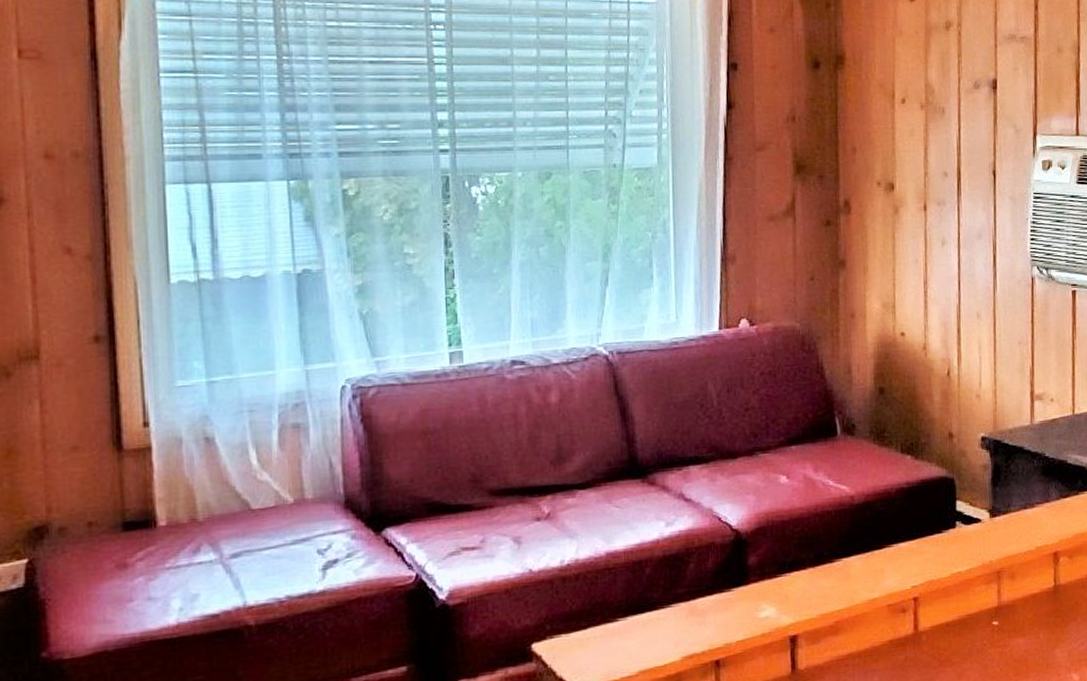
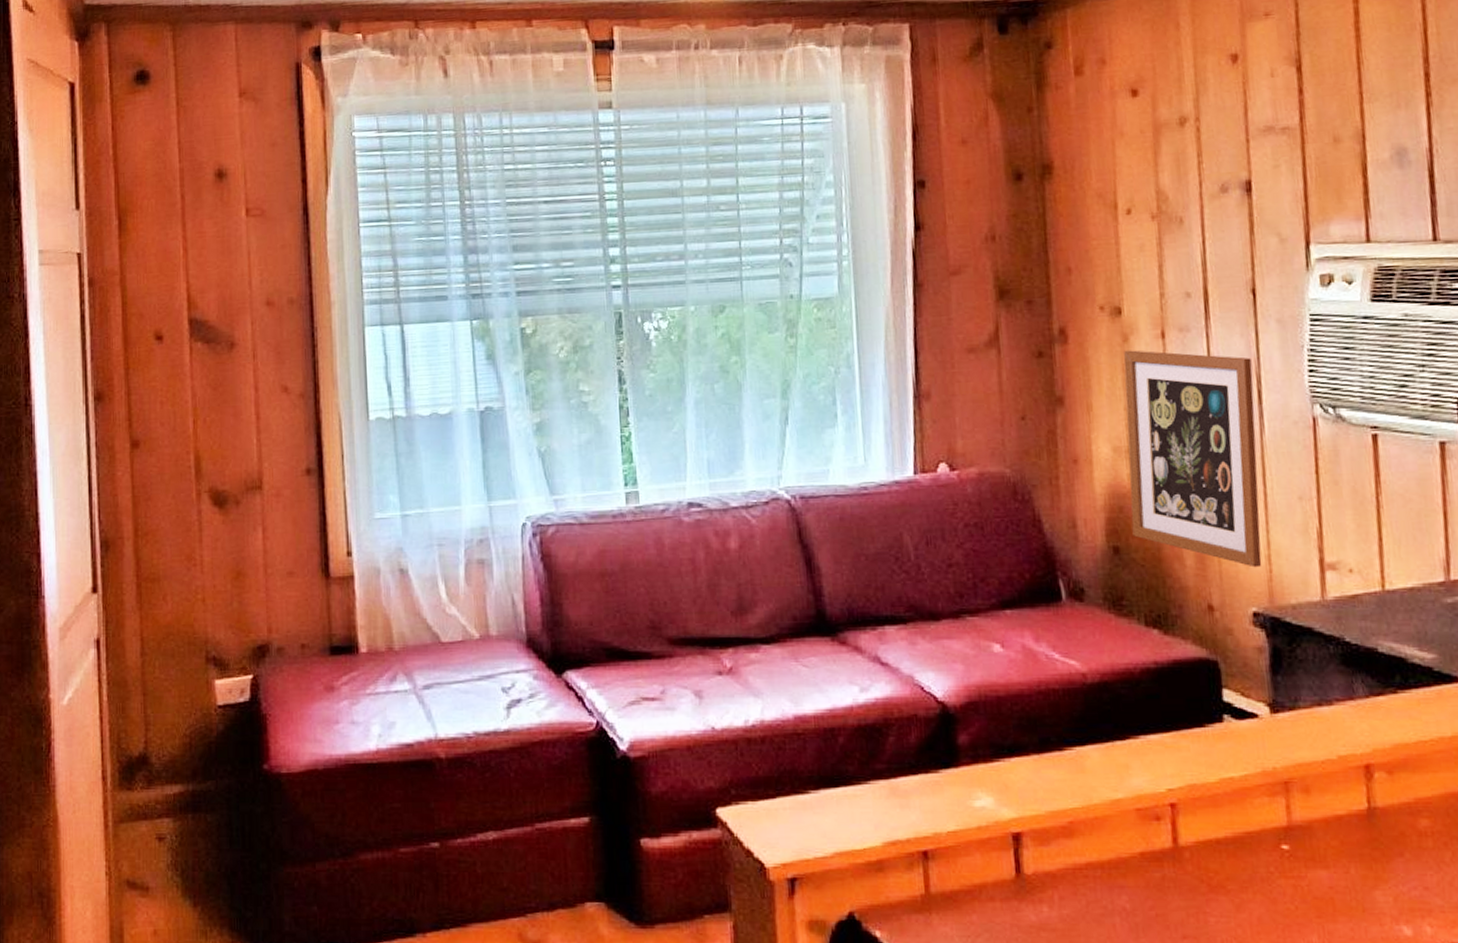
wall art: none [894,220,991,401] -> present [1123,350,1262,568]

